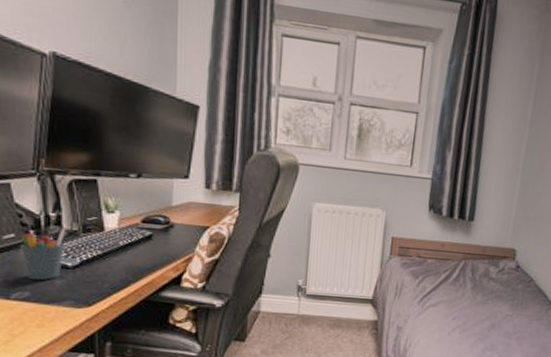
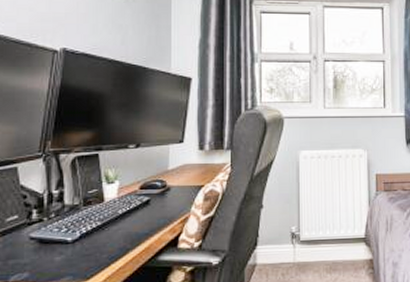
pen holder: present [19,227,66,281] -> none [22,203,68,260]

